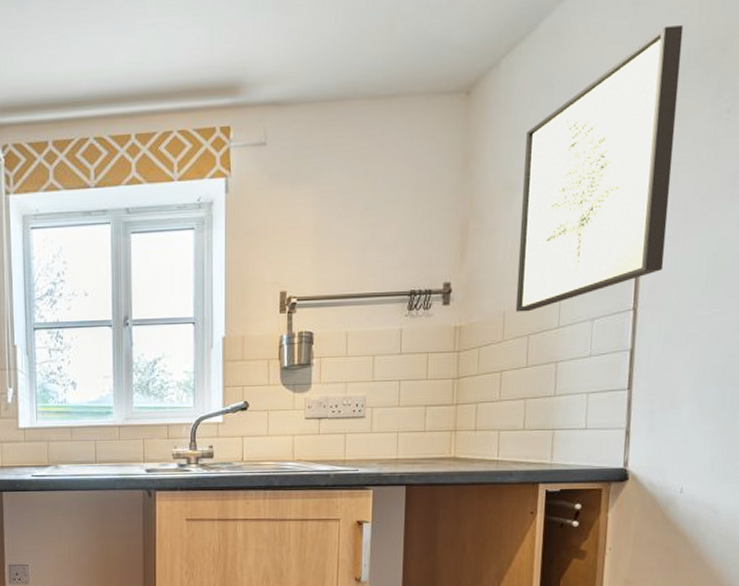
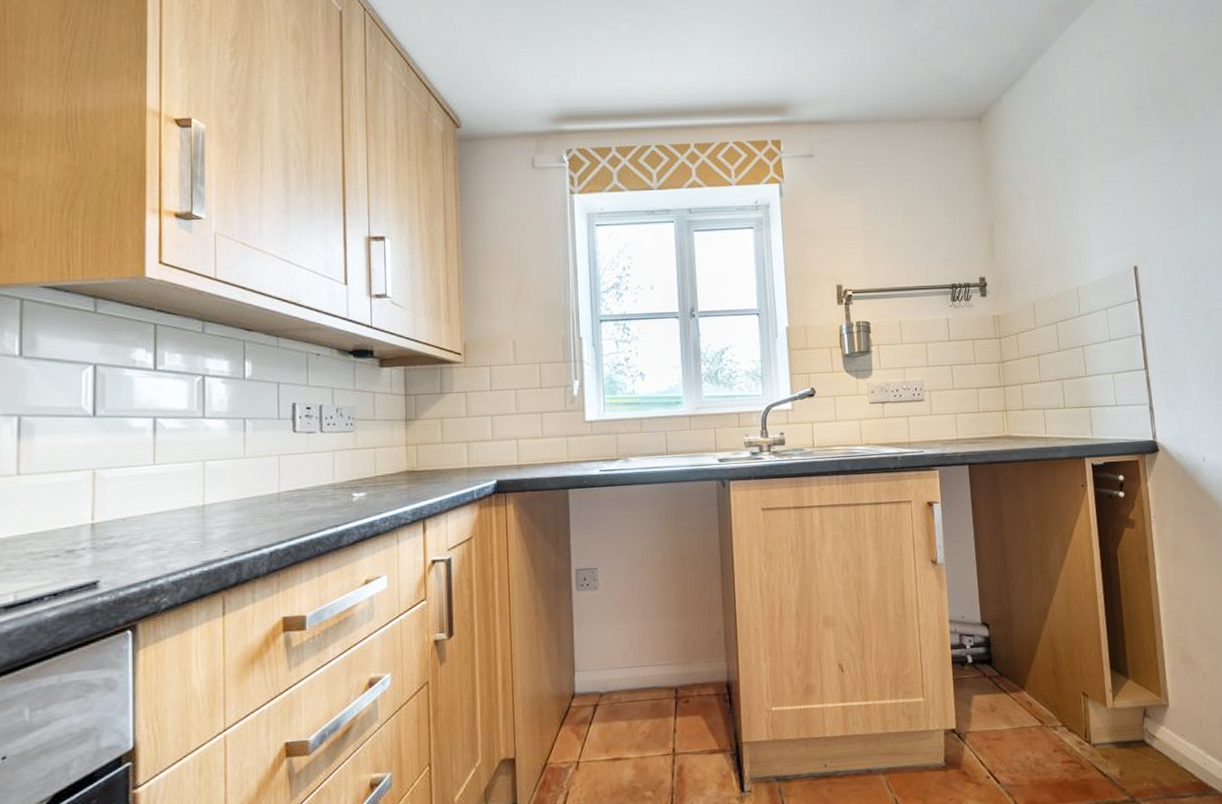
wall art: present [515,25,684,312] -> none [1030,76,1155,303]

